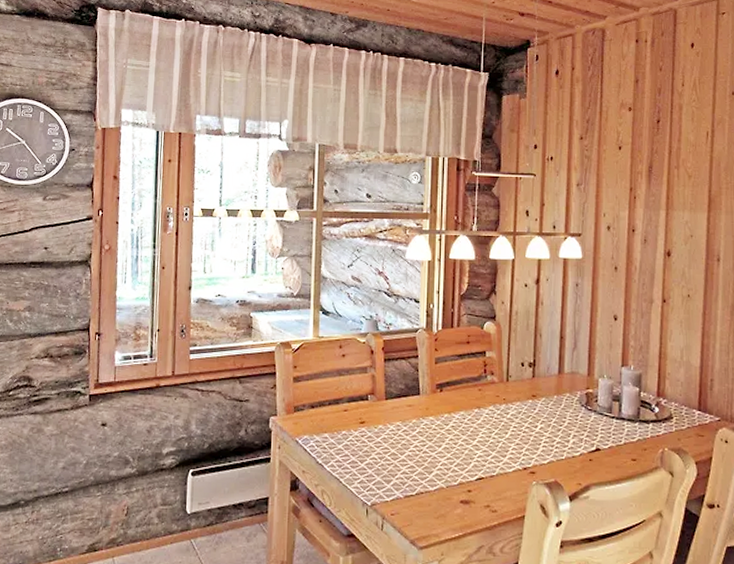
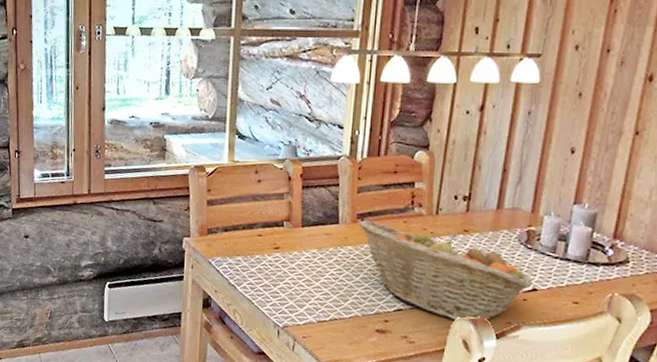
fruit basket: none [438,390,596,486] -> present [359,220,533,321]

